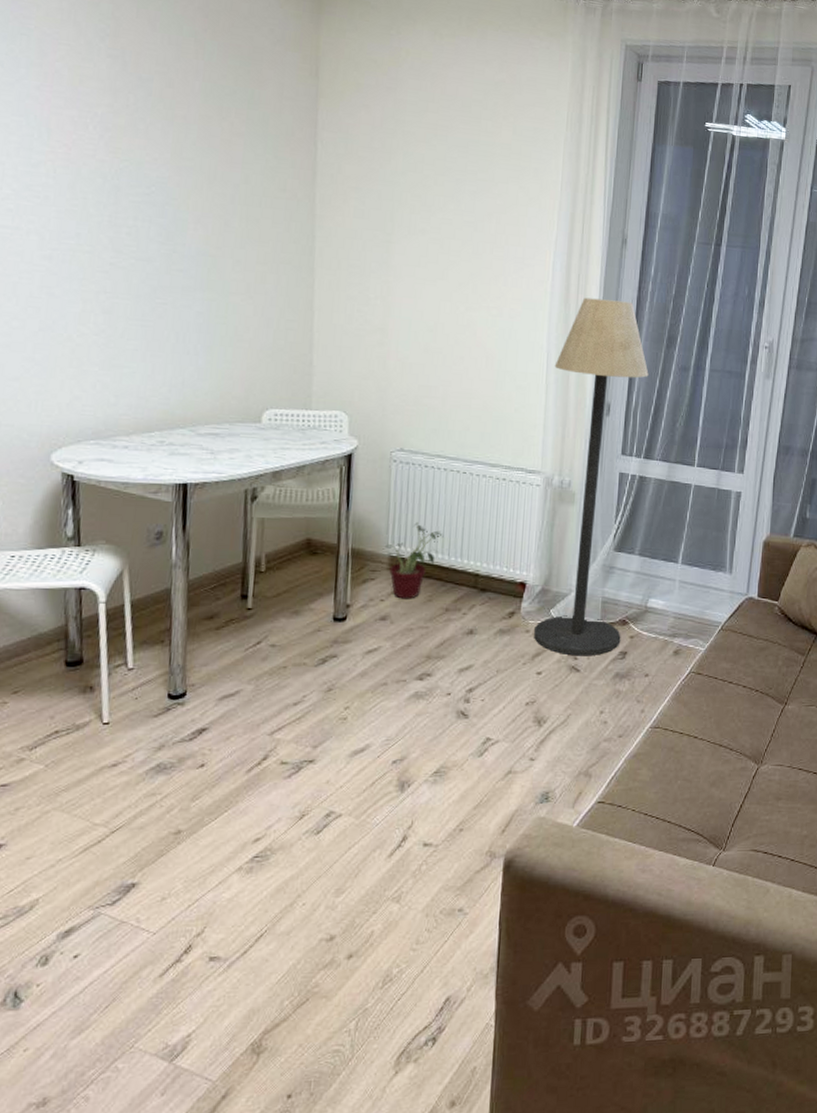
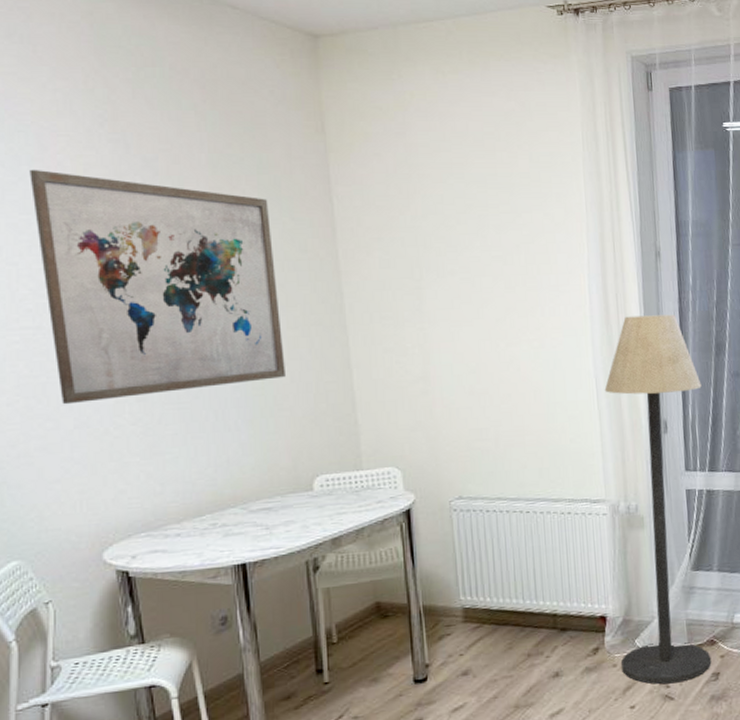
wall art: none [26,73,255,310] -> present [29,169,285,405]
potted plant: present [384,522,444,599] -> none [456,570,516,651]

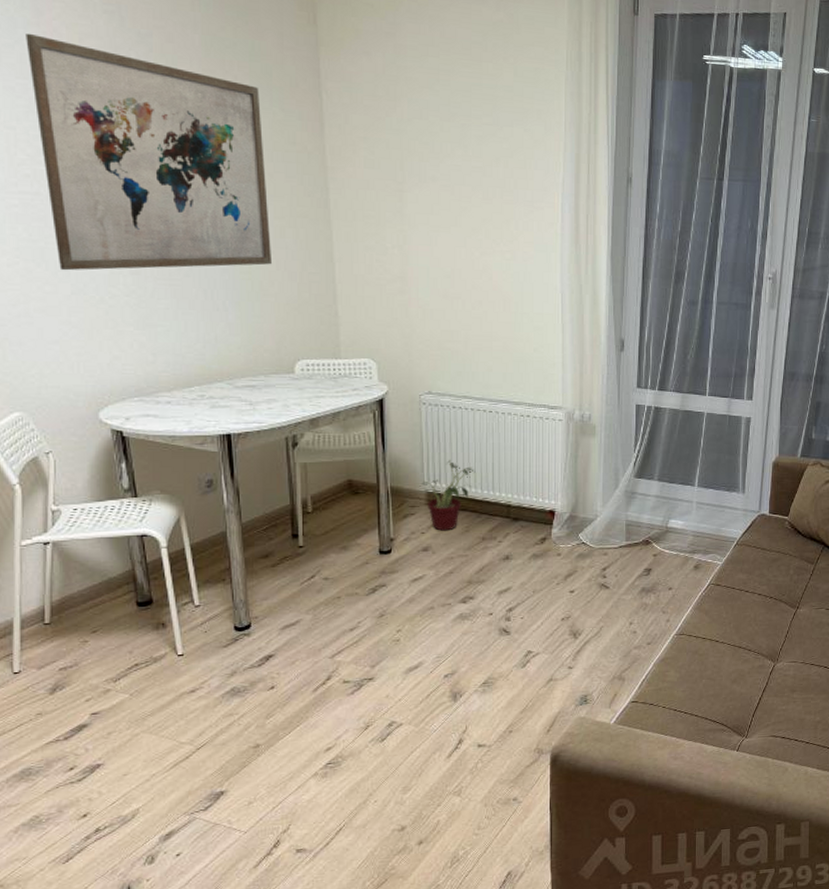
potted plant: none [456,570,516,651] -> present [421,460,476,531]
floor lamp: present [604,314,712,684] -> none [565,237,659,575]

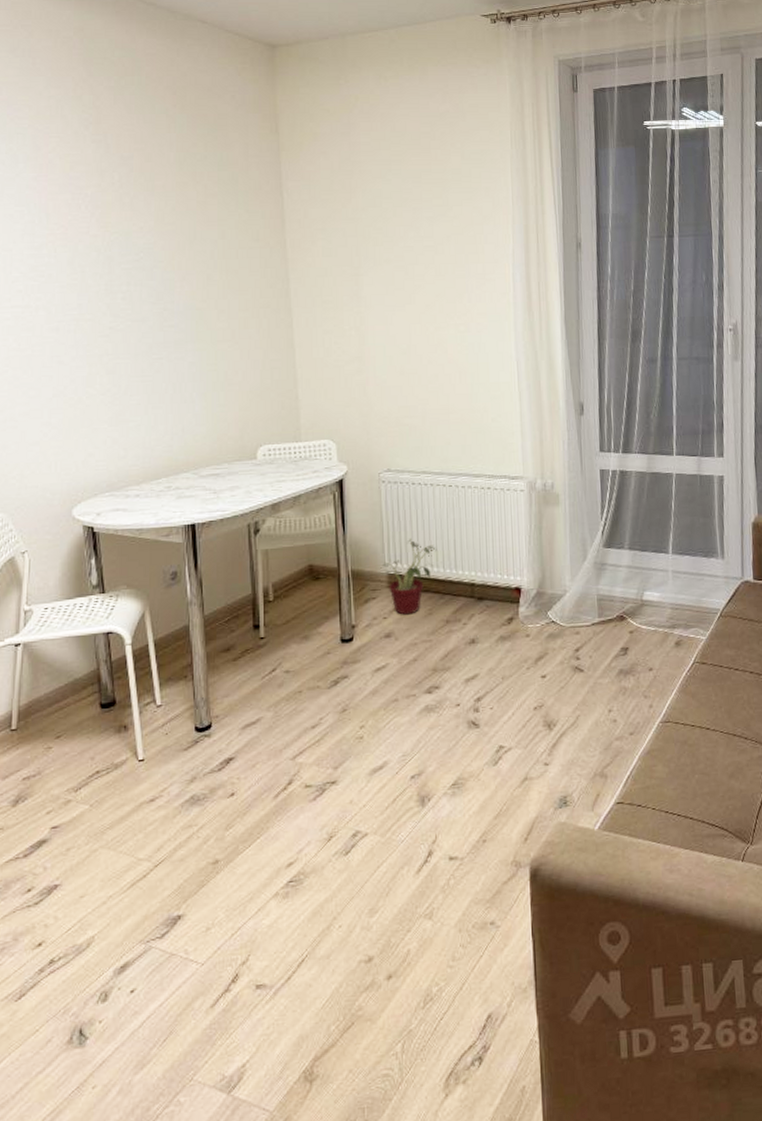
wall art: present [26,33,271,271] -> none [25,166,236,375]

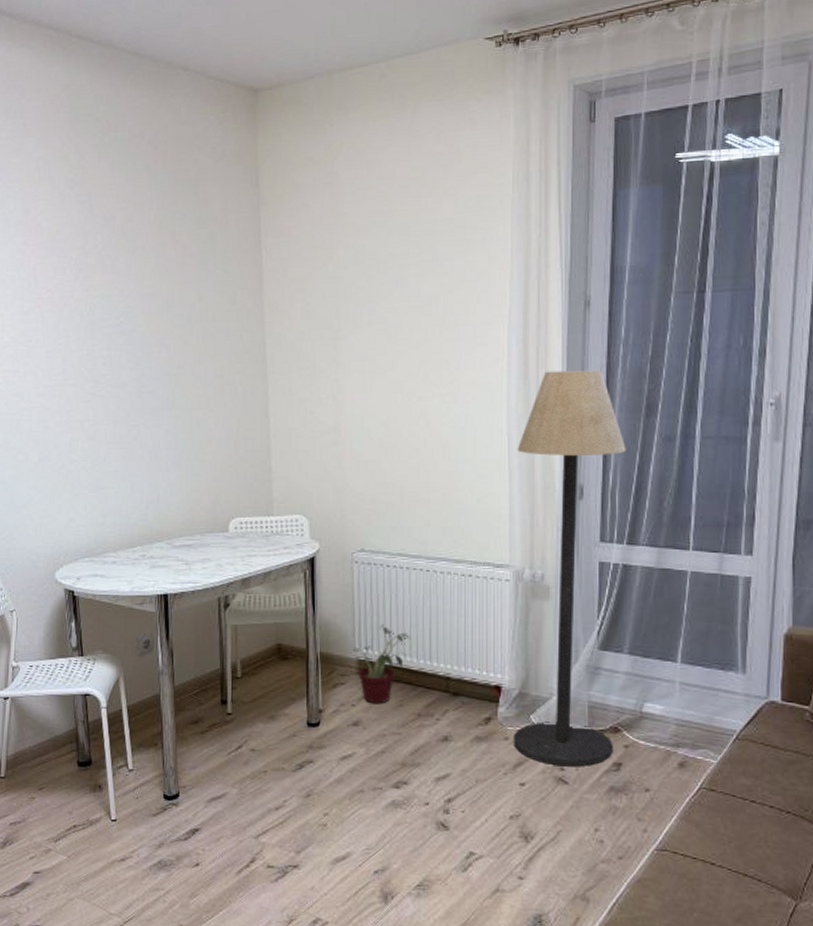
floor lamp: none [525,302,621,656] -> present [514,370,626,767]

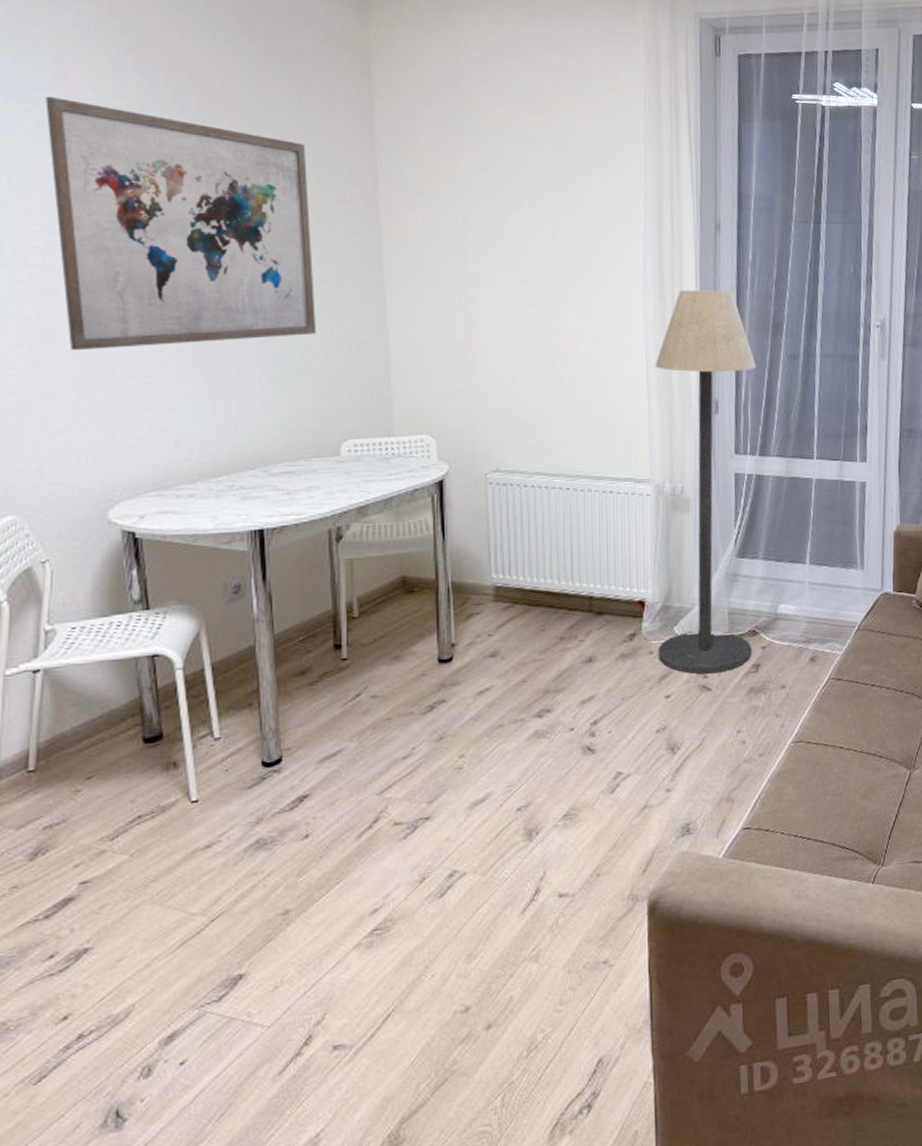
wall art: none [16,230,211,440] -> present [45,96,316,351]
potted plant: present [352,625,411,704] -> none [487,547,552,632]

